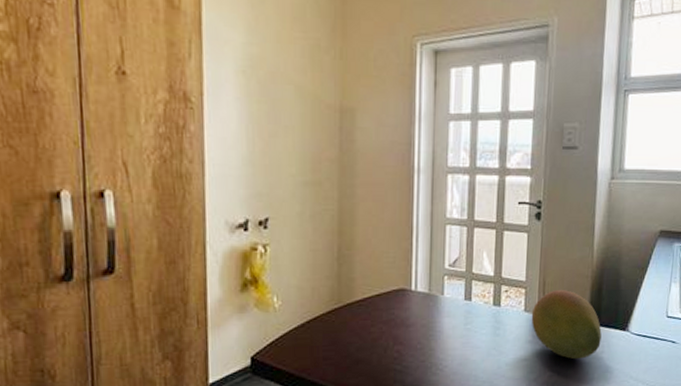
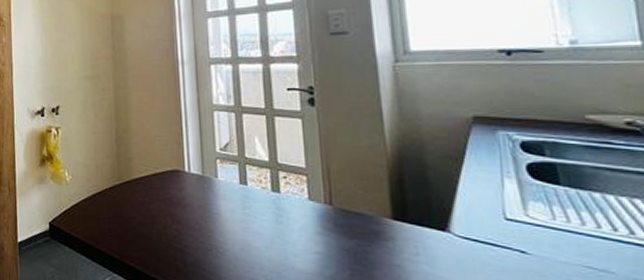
fruit: present [531,290,602,359] -> none [317,179,413,260]

